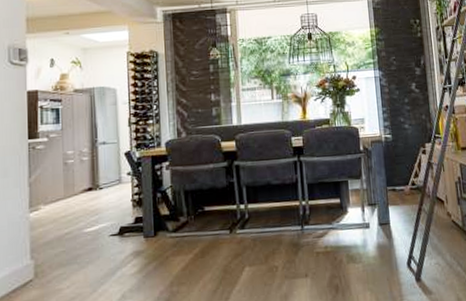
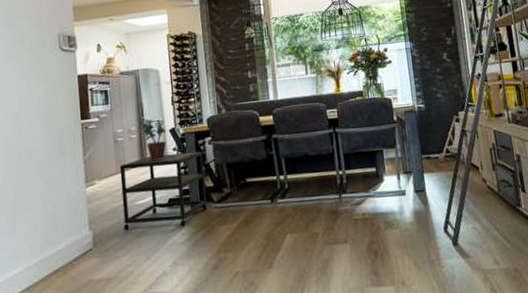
side table: none [68,176,161,261] -> present [119,151,207,231]
potted plant: none [92,140,121,186] -> present [139,118,167,162]

